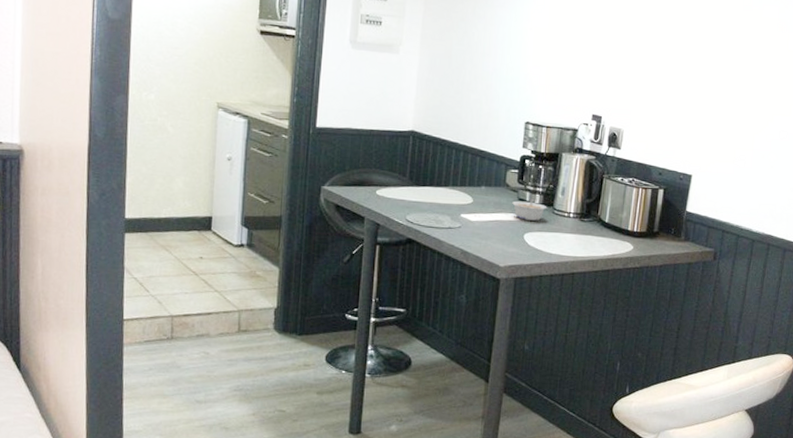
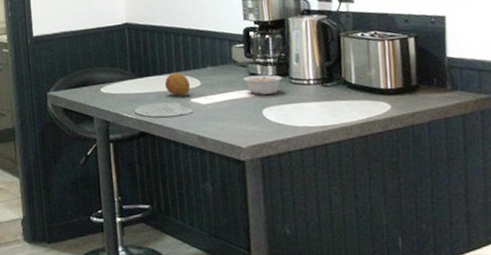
fruit: none [439,187,463,210] -> present [165,72,190,96]

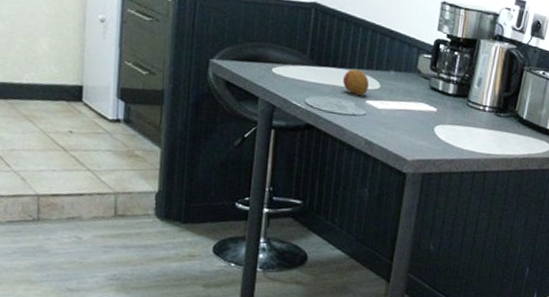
legume: present [243,70,283,95] -> none [423,87,461,113]

